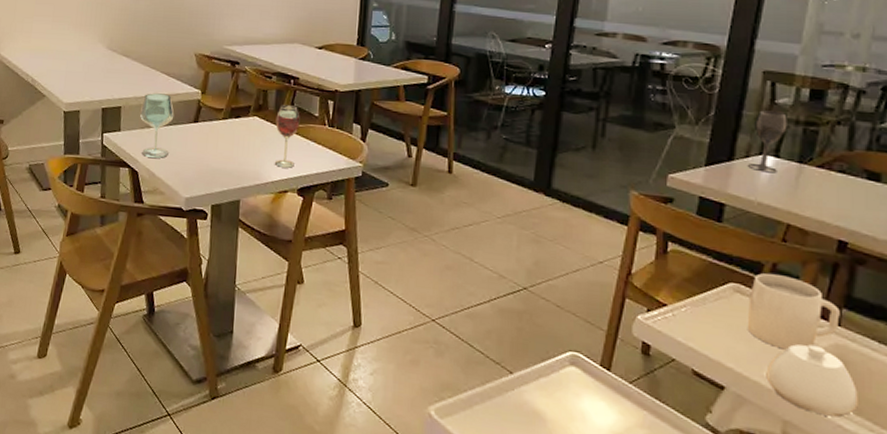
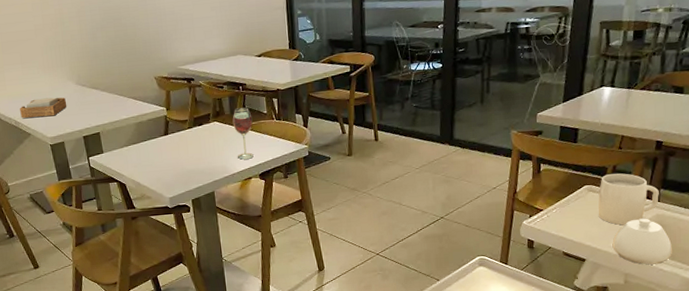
napkin holder: none [39,57,92,80] -> present [20,97,67,118]
wine glass: present [140,93,175,159] -> none [117,115,148,171]
wine glass: present [748,110,787,173] -> none [593,52,619,100]

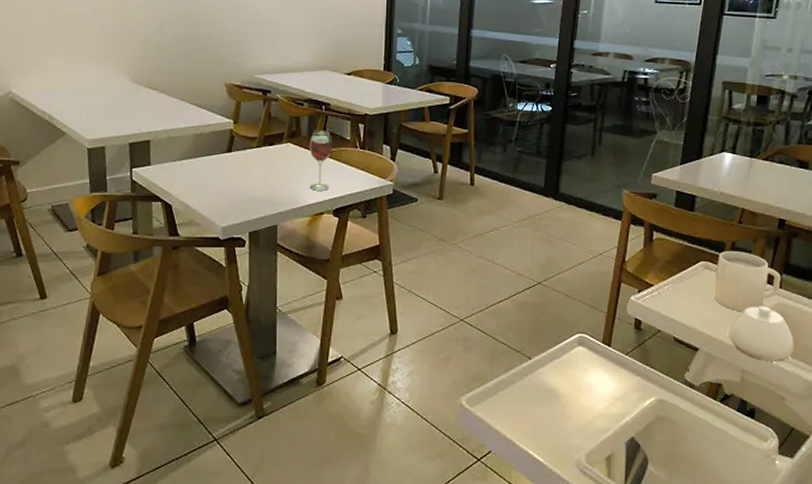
napkin holder: present [20,97,67,118] -> none [57,93,116,115]

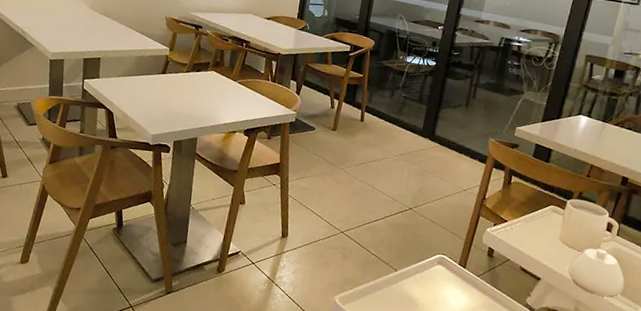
wineglass: present [309,130,333,191] -> none [227,63,249,114]

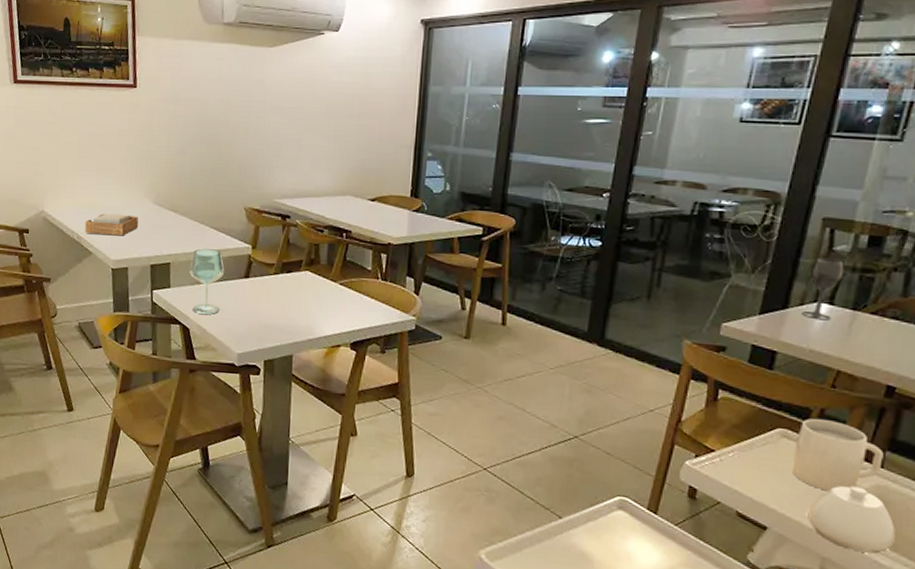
napkin holder: none [28,13,76,33] -> present [85,213,139,236]
wine glass: none [117,48,146,102] -> present [190,248,225,315]
wine glass: none [570,83,599,129] -> present [802,258,844,321]

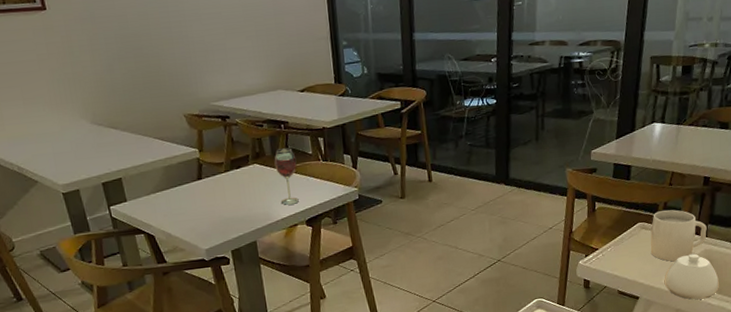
napkin holder: present [85,213,139,236] -> none [23,138,81,163]
wine glass: present [190,248,225,315] -> none [142,158,180,221]
wineglass: none [328,259,353,322] -> present [274,148,299,205]
wine glass: present [802,258,844,321] -> none [645,87,669,137]

